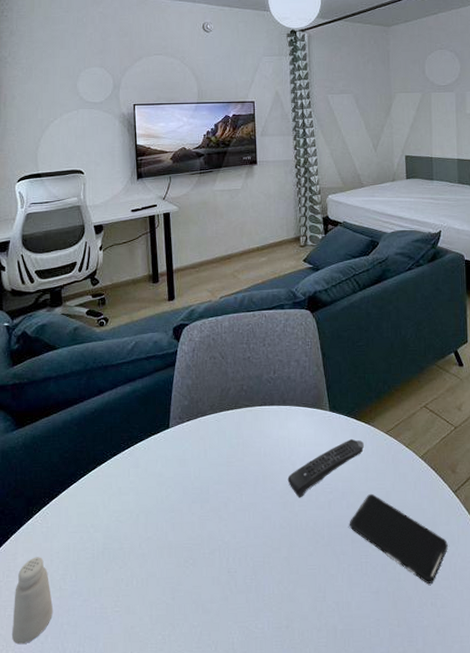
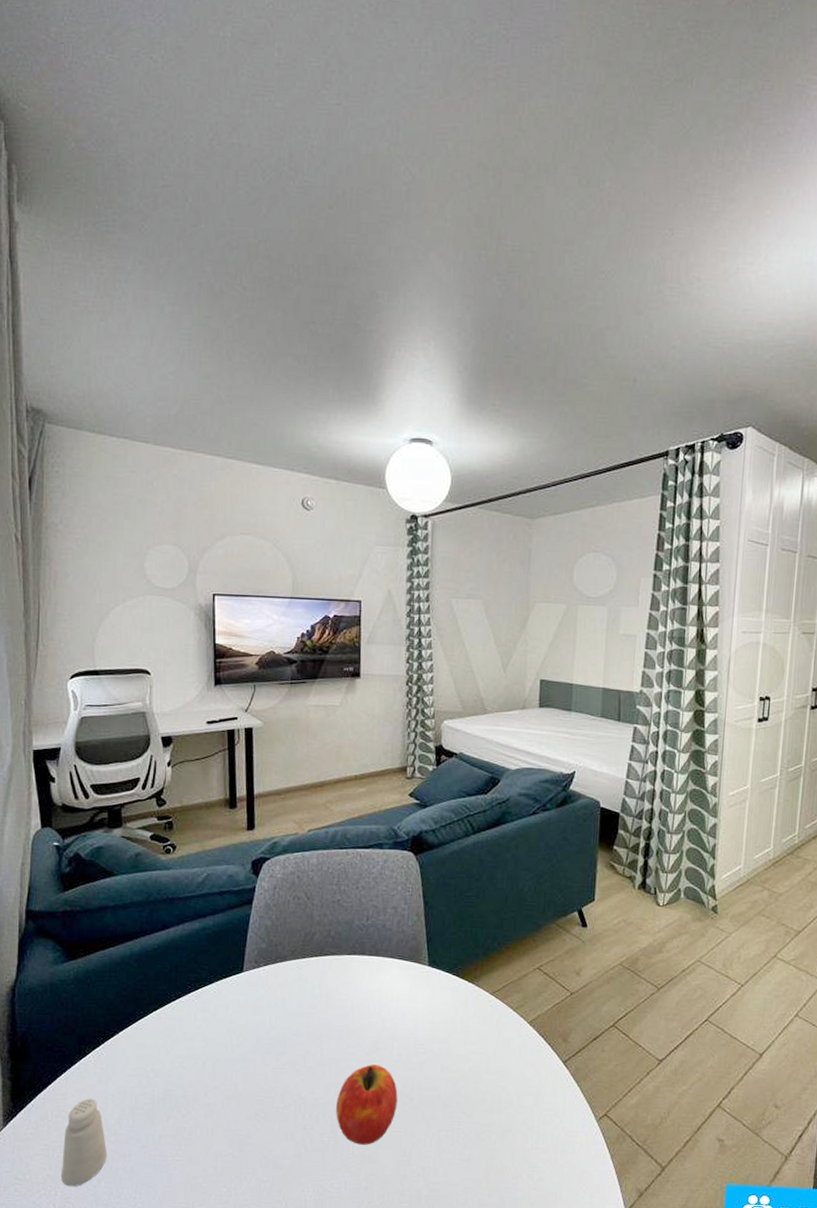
fruit: none [256,506,310,584] -> present [336,1064,398,1145]
remote control: present [287,438,364,498] -> none [375,997,465,1057]
smartphone: present [349,493,448,583] -> none [442,1057,551,1155]

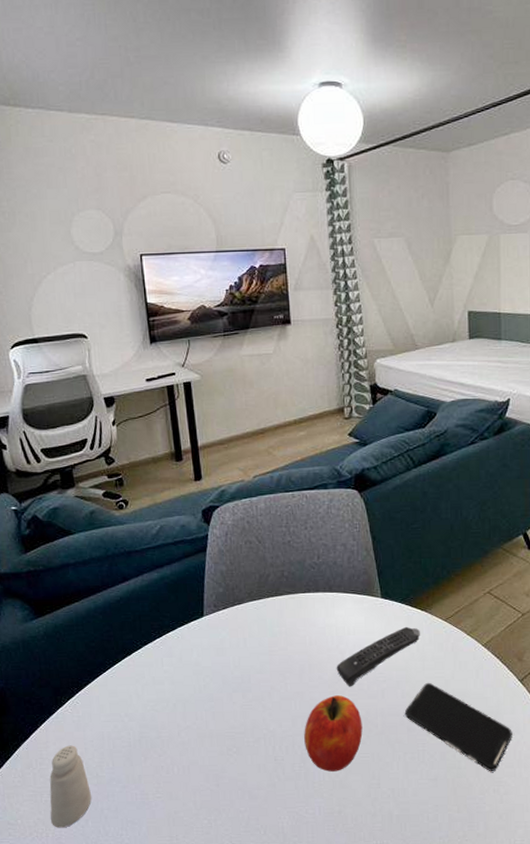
remote control: none [375,997,465,1057] -> present [336,626,420,687]
smartphone: none [442,1057,551,1155] -> present [404,682,512,771]

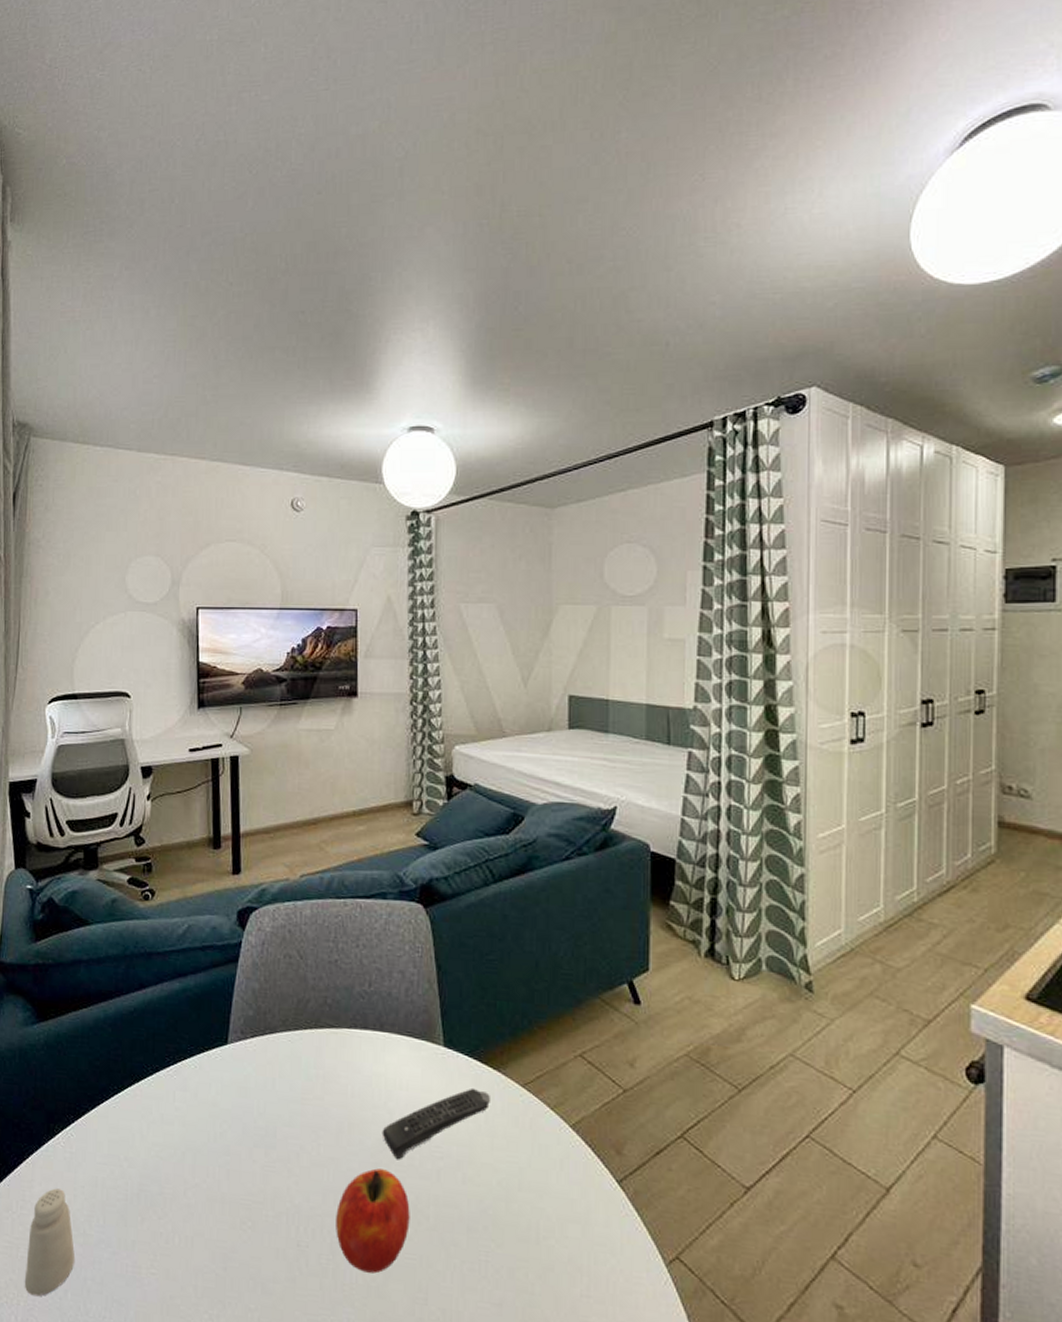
smartphone: present [404,682,512,771] -> none [464,1167,605,1305]

